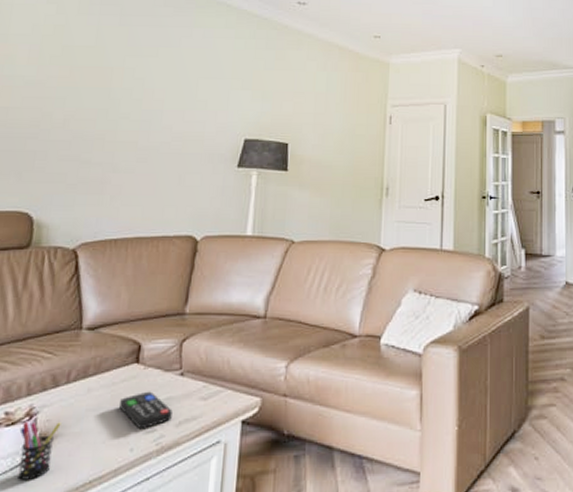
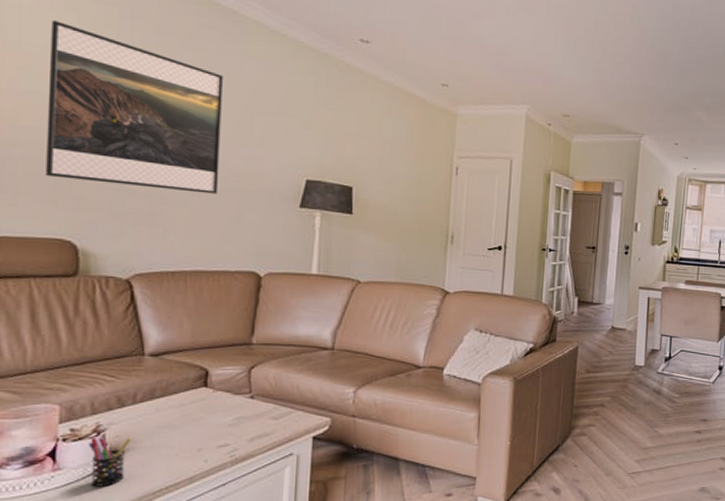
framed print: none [14,13,174,159] -> present [46,20,223,194]
remote control: present [119,391,173,430] -> none [191,411,244,444]

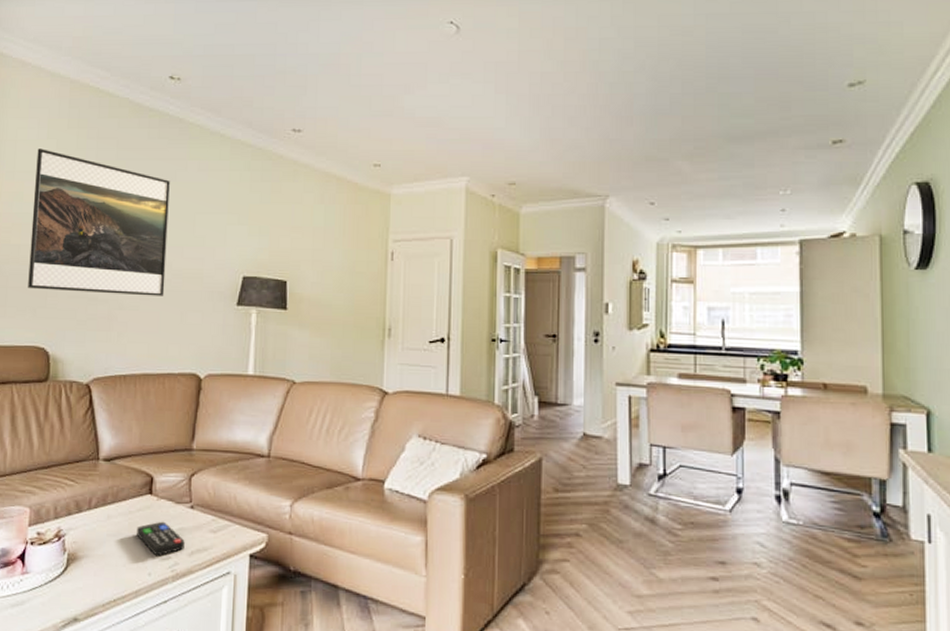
pen holder: present [88,437,131,487] -> none [50,541,86,594]
remote control: none [191,411,244,444] -> present [137,521,185,557]

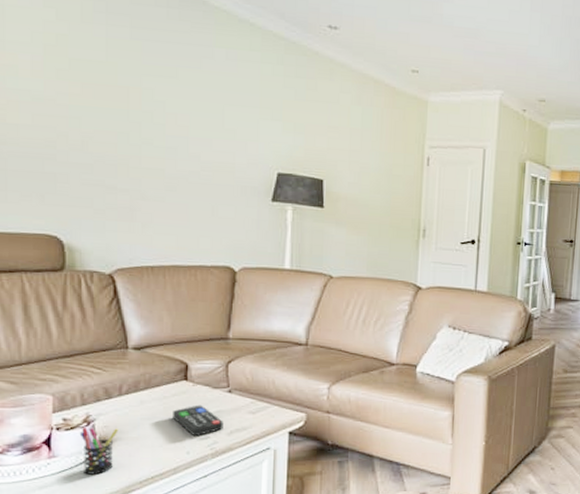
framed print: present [28,149,170,296] -> none [31,17,194,189]
pen holder: none [50,541,86,594] -> present [79,426,118,475]

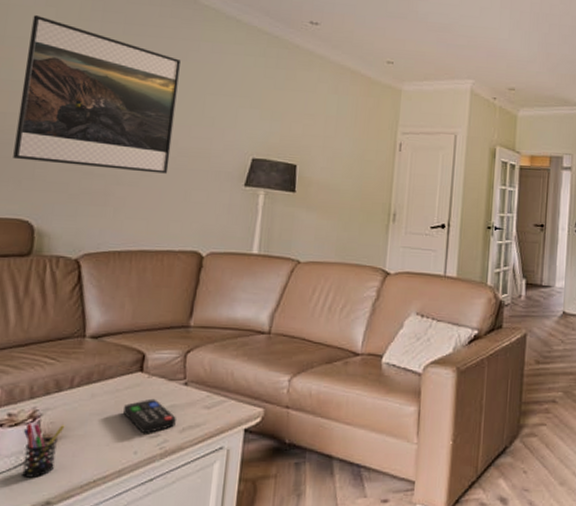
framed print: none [31,17,194,189] -> present [13,15,181,174]

